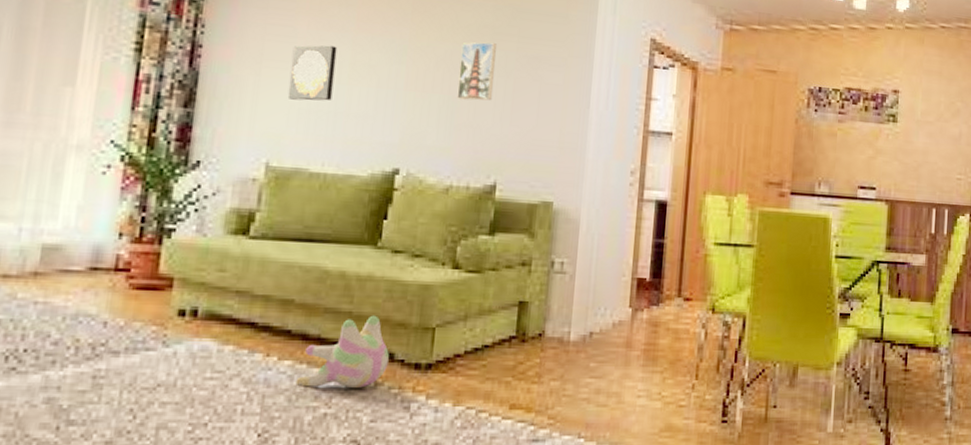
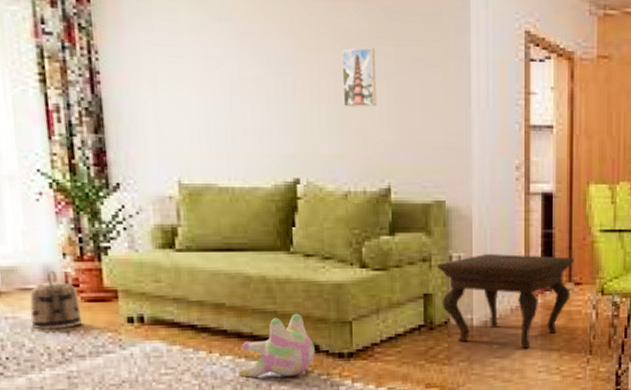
basket: none [63,251,127,319] -> present [30,270,81,330]
wall art: present [287,45,338,101] -> none [183,62,227,119]
side table: none [537,261,686,368] -> present [437,254,575,348]

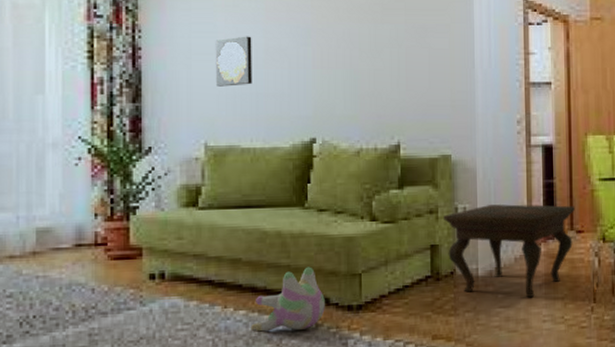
basket: present [30,270,81,330] -> none [60,230,106,288]
wall art: none [183,62,227,119] -> present [215,36,252,87]
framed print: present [341,46,377,107] -> none [357,17,389,71]

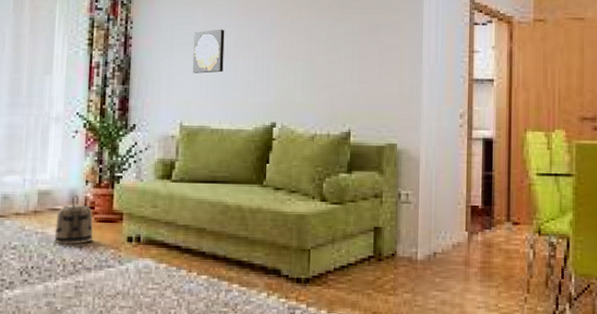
basket: none [60,230,106,288] -> present [54,195,93,245]
plush toy: present [251,266,325,332] -> none [210,240,277,297]
side table: present [443,204,576,297] -> none [387,193,513,283]

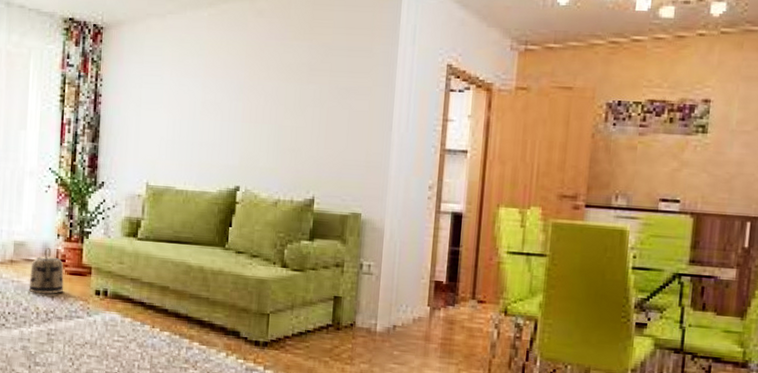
wall art: present [192,29,225,74] -> none [159,89,192,134]

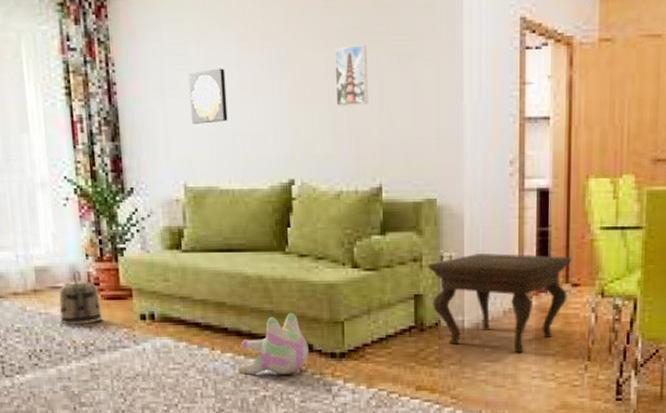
wall art: none [159,89,192,134] -> present [188,68,228,124]
plush toy: none [172,301,236,356] -> present [237,313,309,374]
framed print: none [282,77,312,128] -> present [334,44,369,106]
side table: none [348,265,480,358] -> present [428,253,572,352]

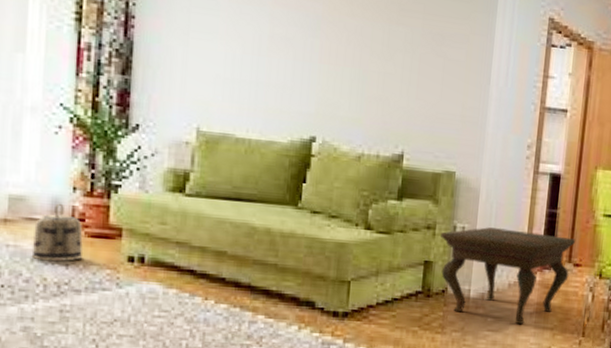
wall art: present [188,68,228,124] -> none [213,18,257,72]
plush toy: present [237,313,309,374] -> none [231,268,311,330]
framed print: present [334,44,369,106] -> none [367,18,403,75]

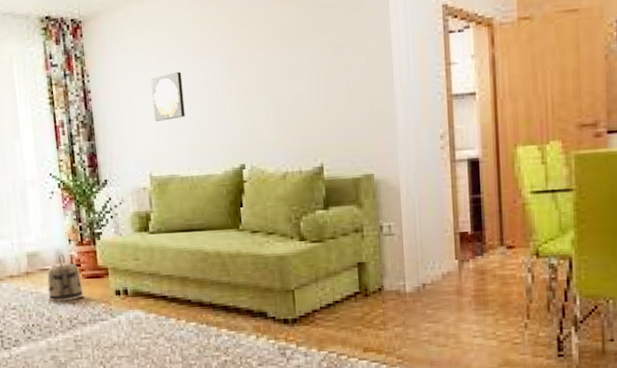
wall art: none [213,18,257,72] -> present [150,71,185,122]
side table: present [441,227,576,324] -> none [369,220,506,313]

